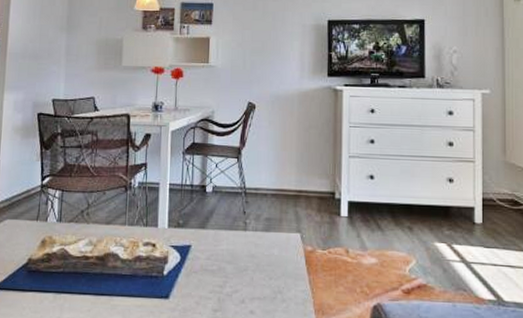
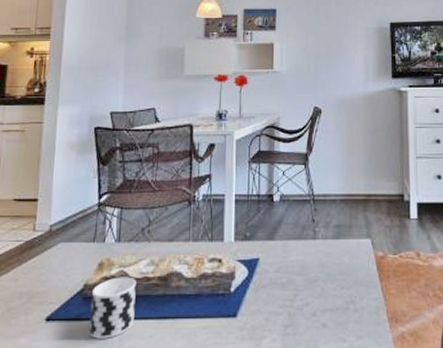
cup: none [33,254,76,310] -> present [89,277,136,339]

